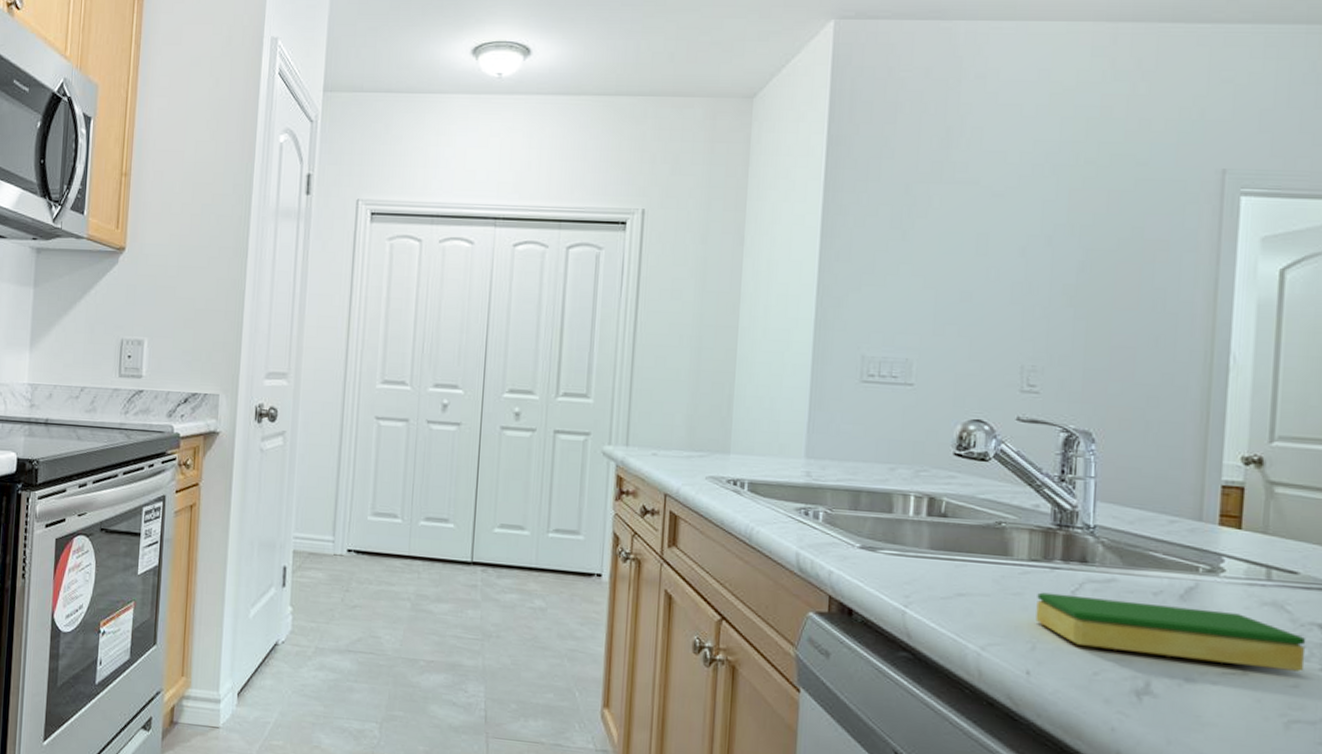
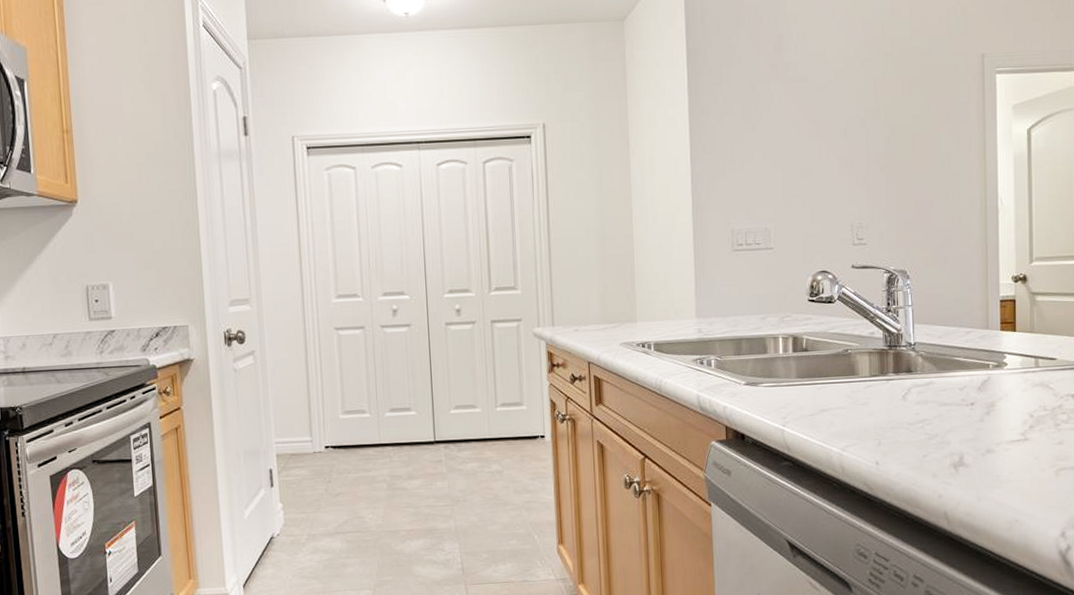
dish sponge: present [1035,592,1306,672] -> none [878,395,1065,437]

